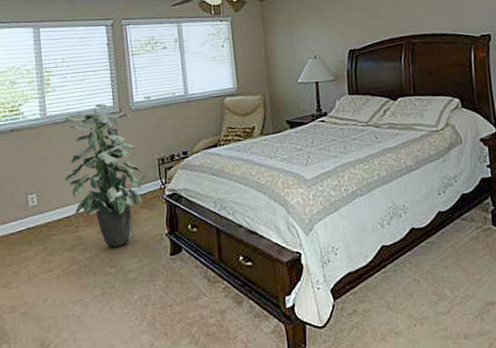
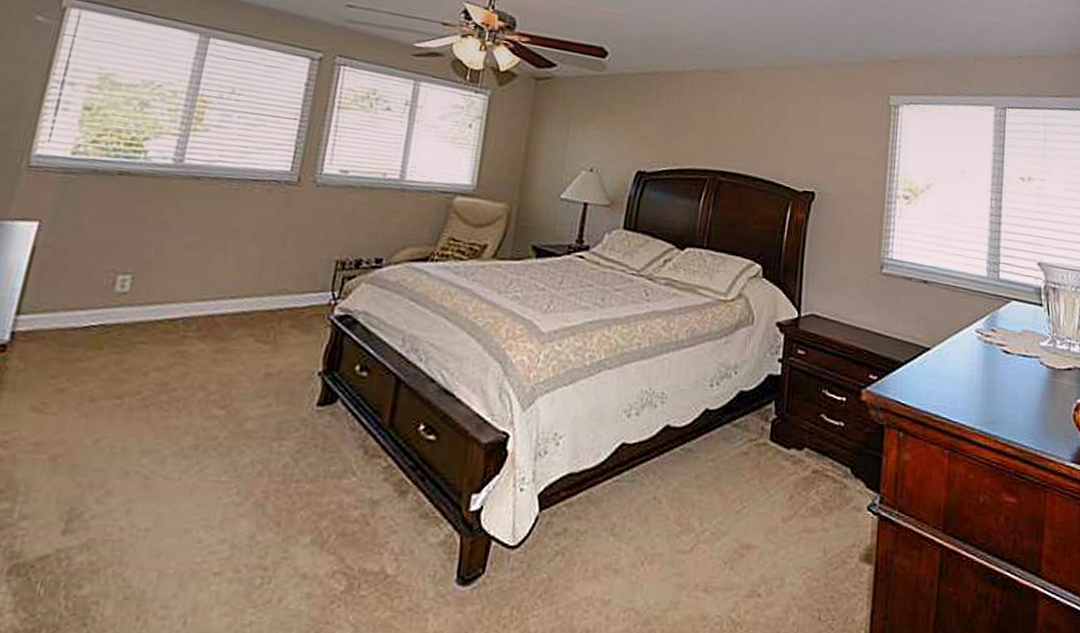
indoor plant: present [62,103,146,247] -> none [184,163,312,378]

